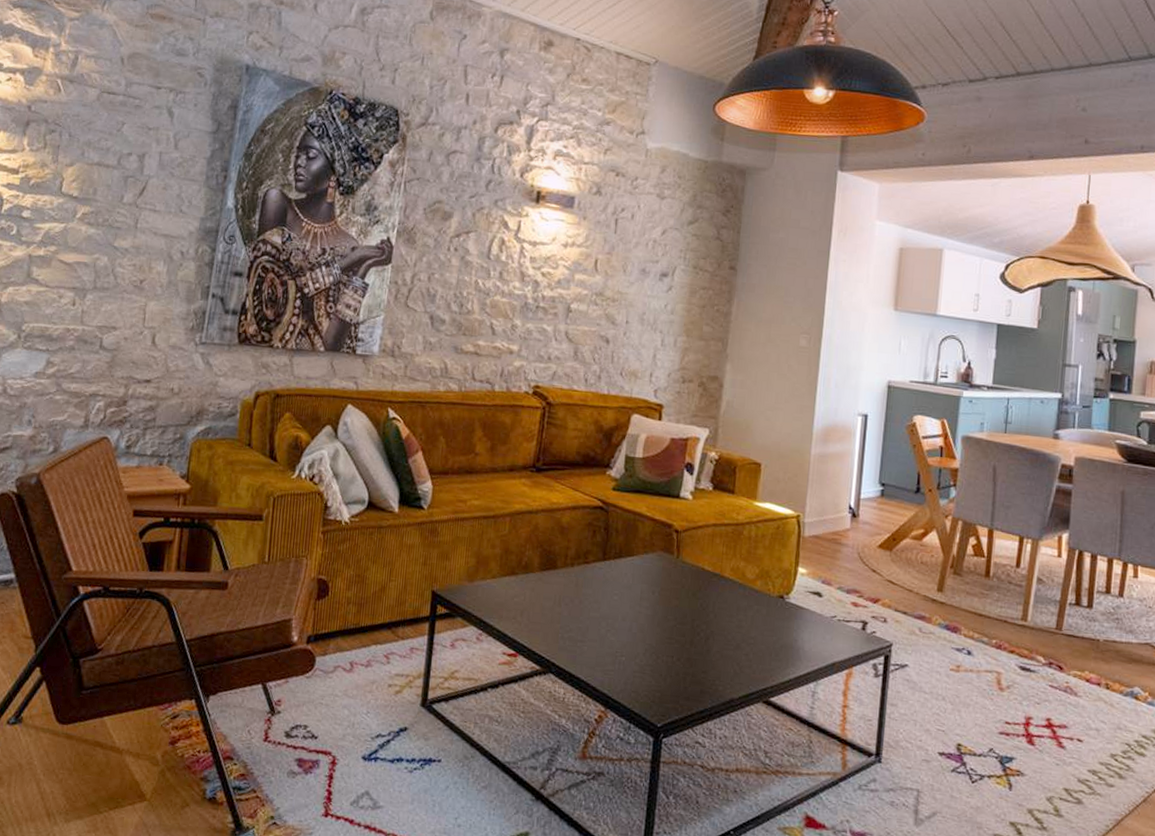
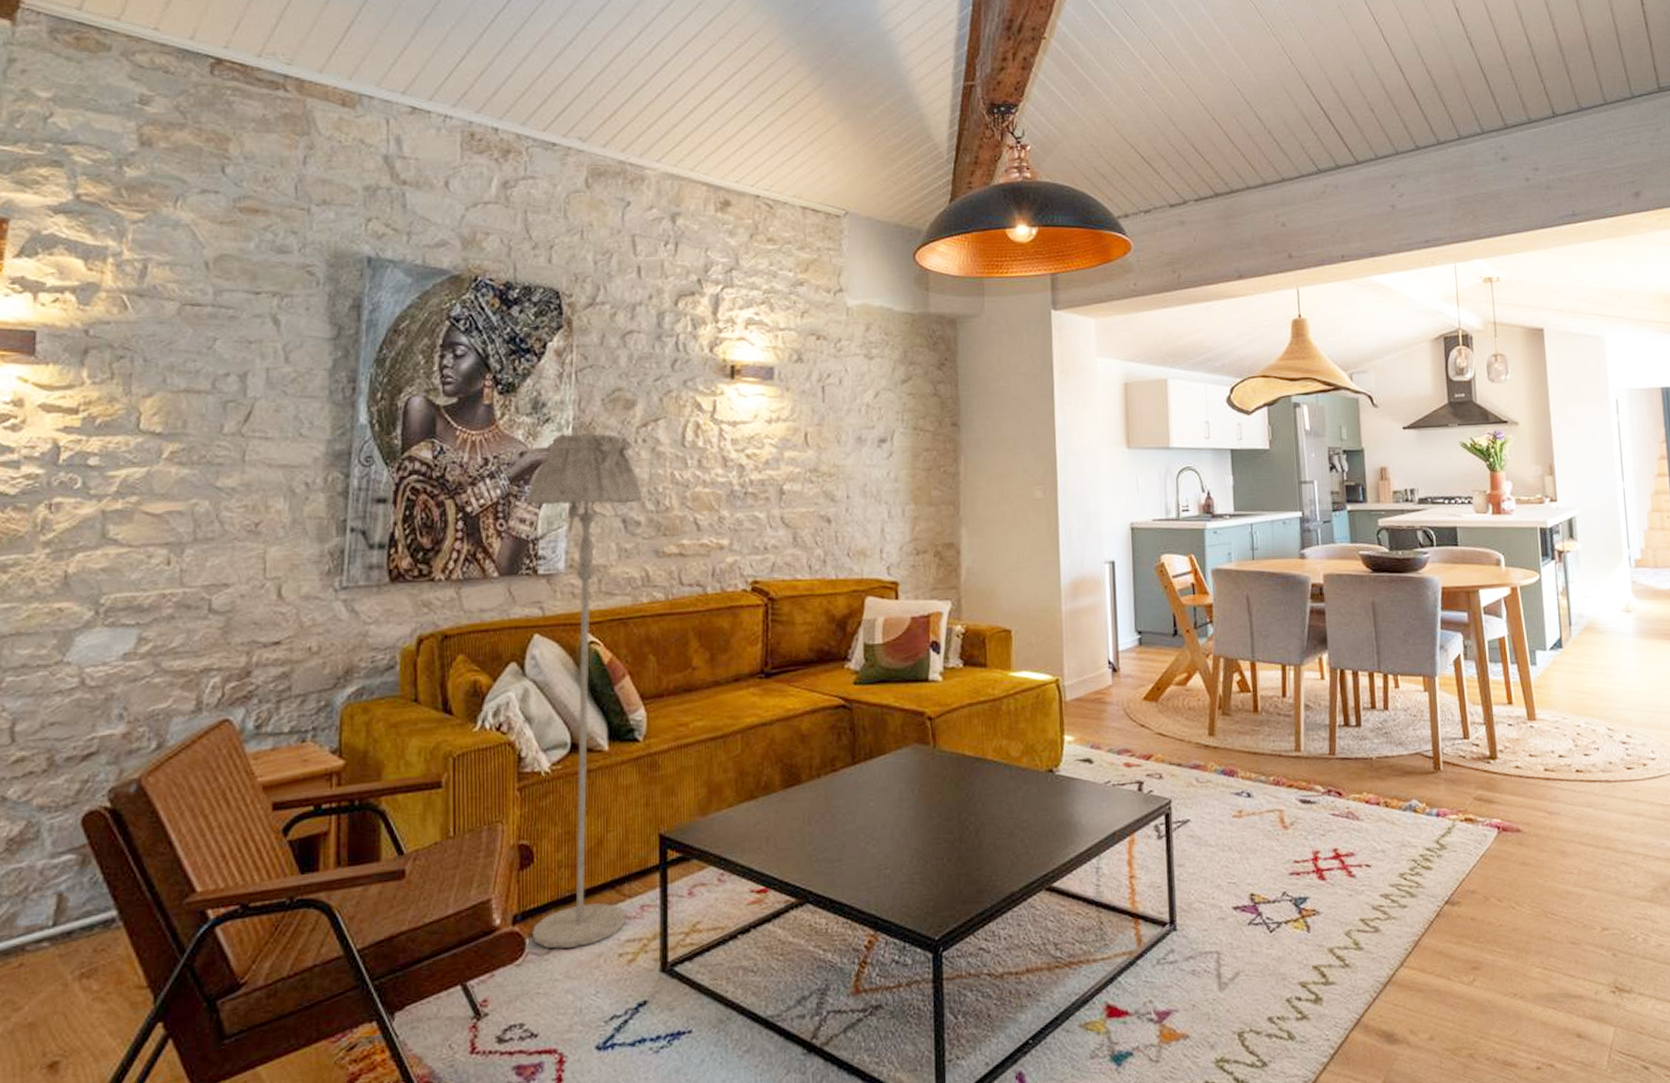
floor lamp: none [321,235,450,672] -> present [527,433,643,949]

